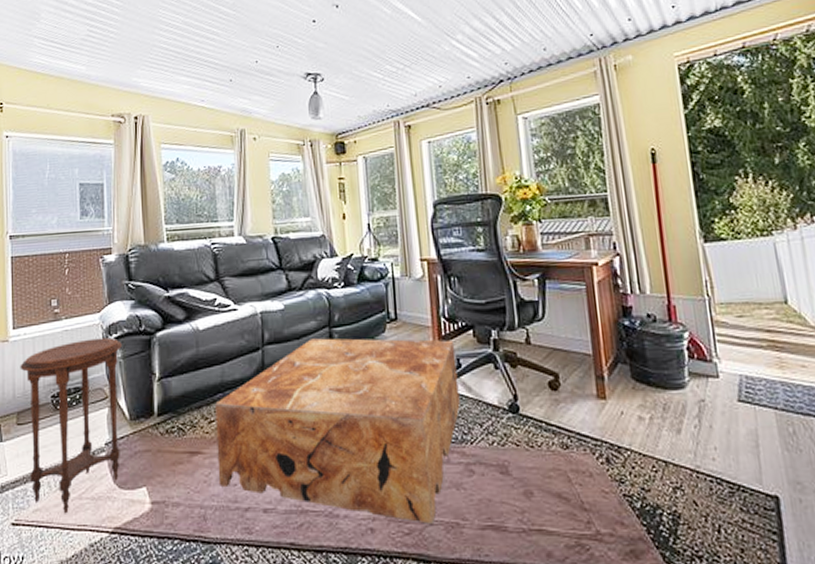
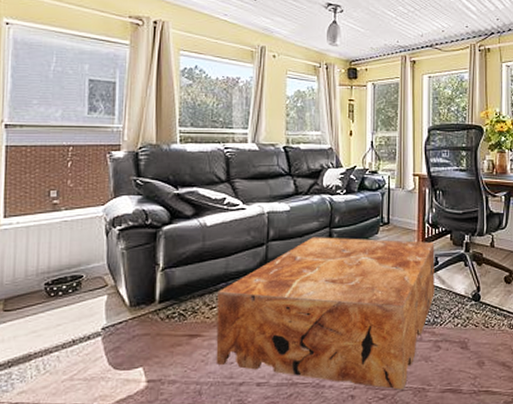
side table: present [20,337,122,514] -> none [10,229,126,395]

